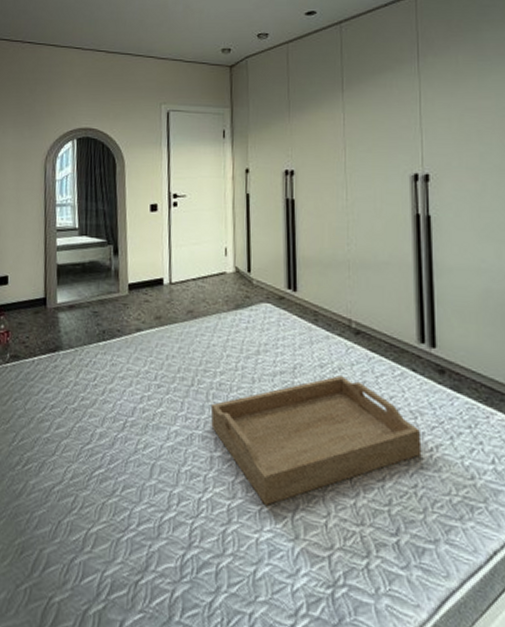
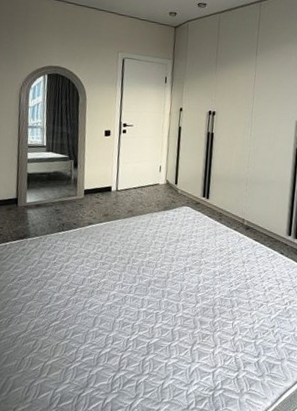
serving tray: present [210,375,422,505] -> none [140,257,281,342]

